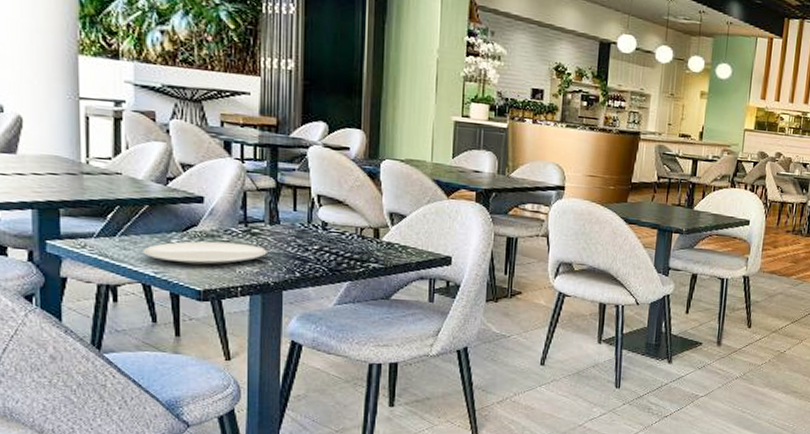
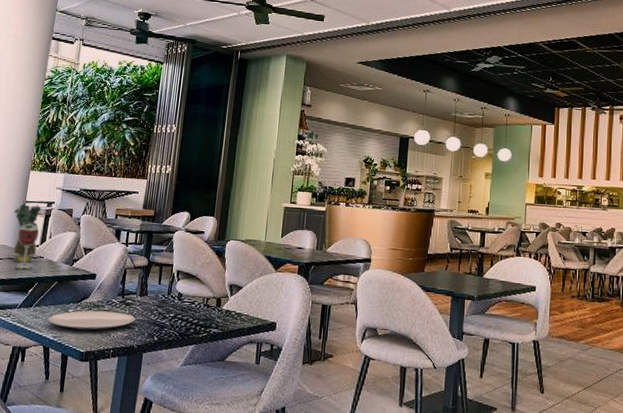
vase: none [64,96,110,180] -> present [12,201,42,263]
wineglass: none [75,125,109,189] -> present [15,222,39,270]

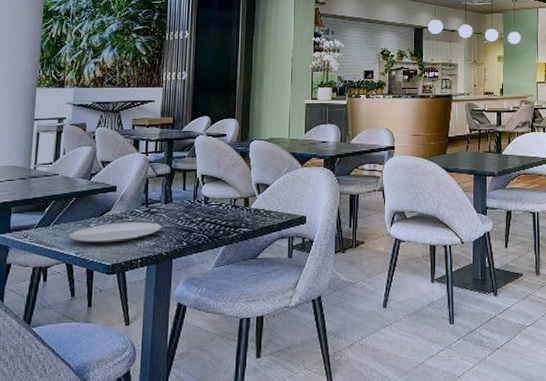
vase: present [12,201,42,263] -> none [22,119,52,182]
wineglass: present [15,222,39,270] -> none [28,140,52,189]

